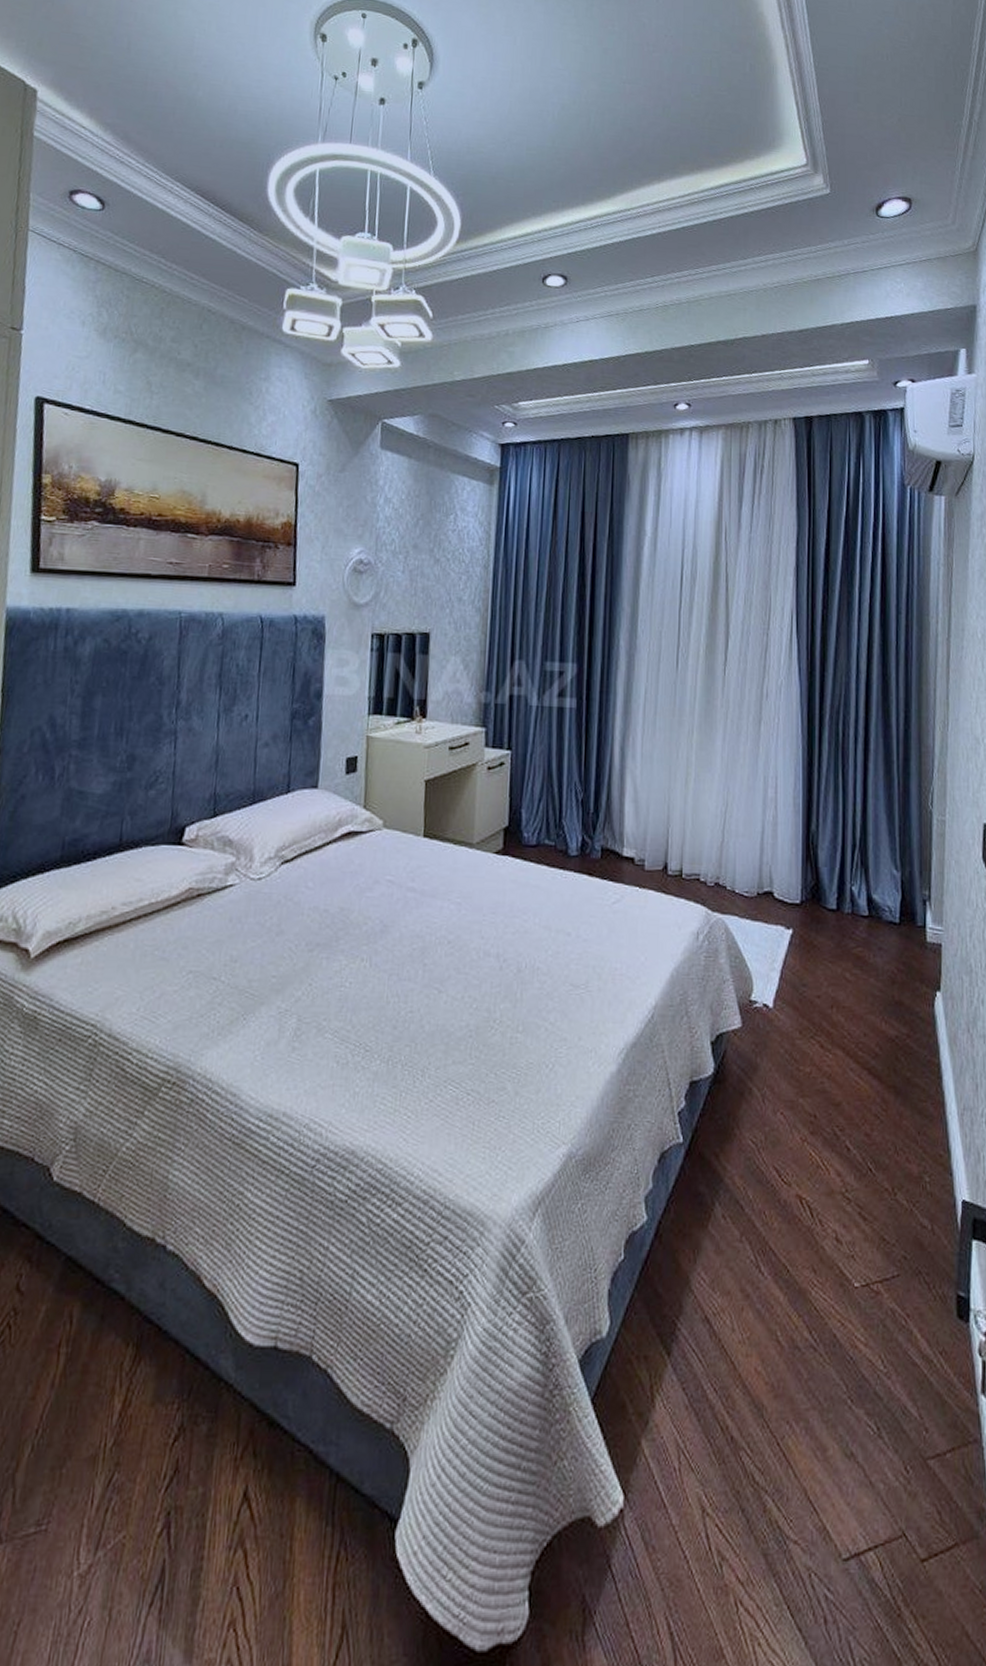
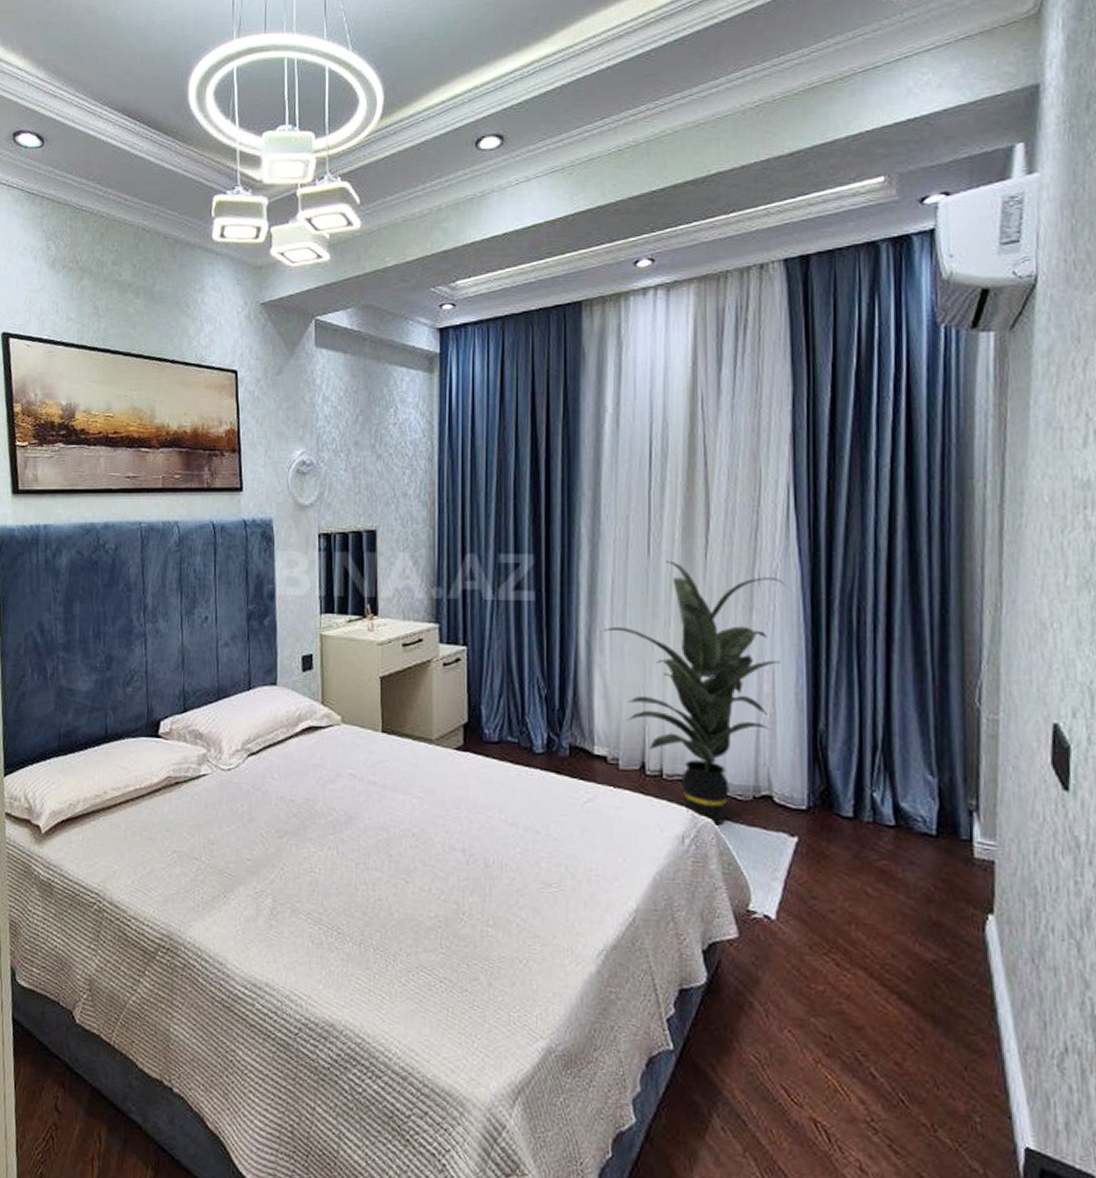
indoor plant: none [635,674,788,921] -> present [602,560,786,826]

